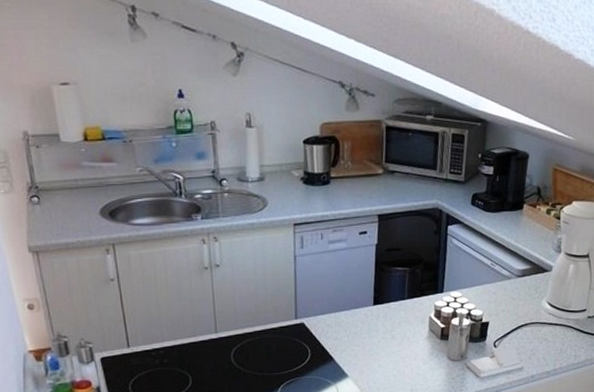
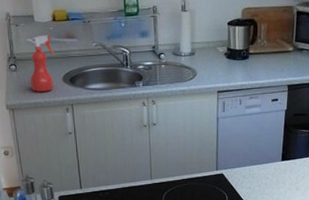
spray bottle: none [50,158,90,229] -> present [26,35,56,92]

